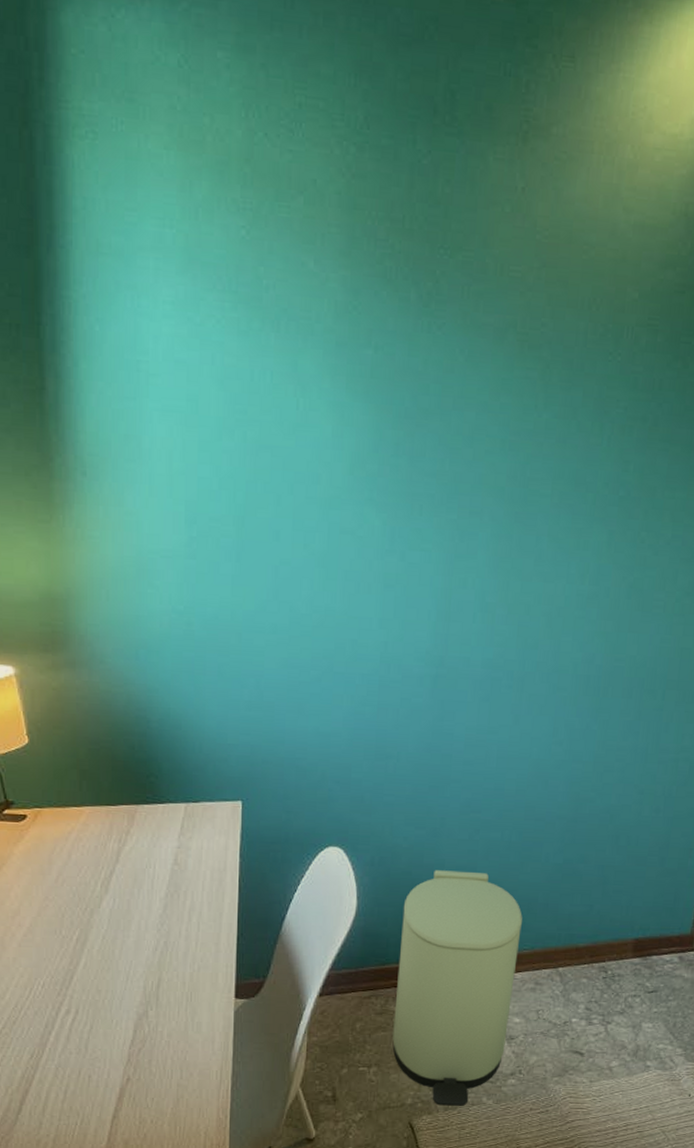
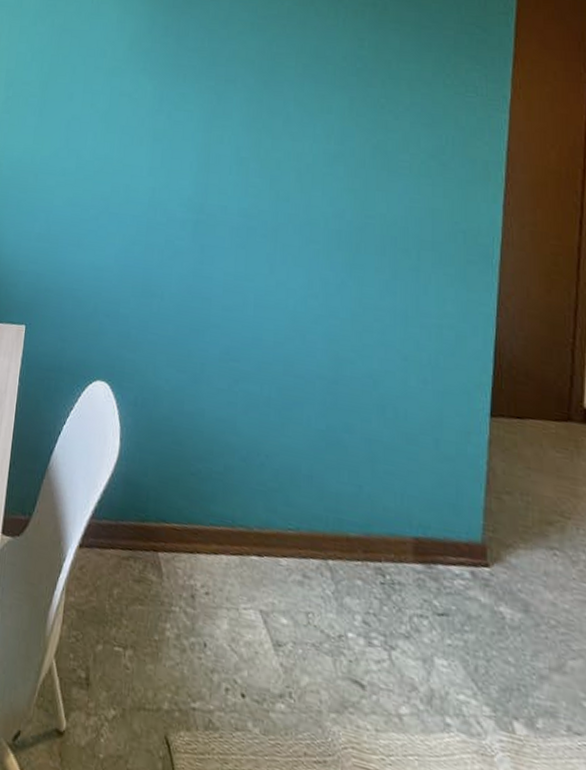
pedal bin: present [392,870,523,1106] -> none [150,419,285,729]

